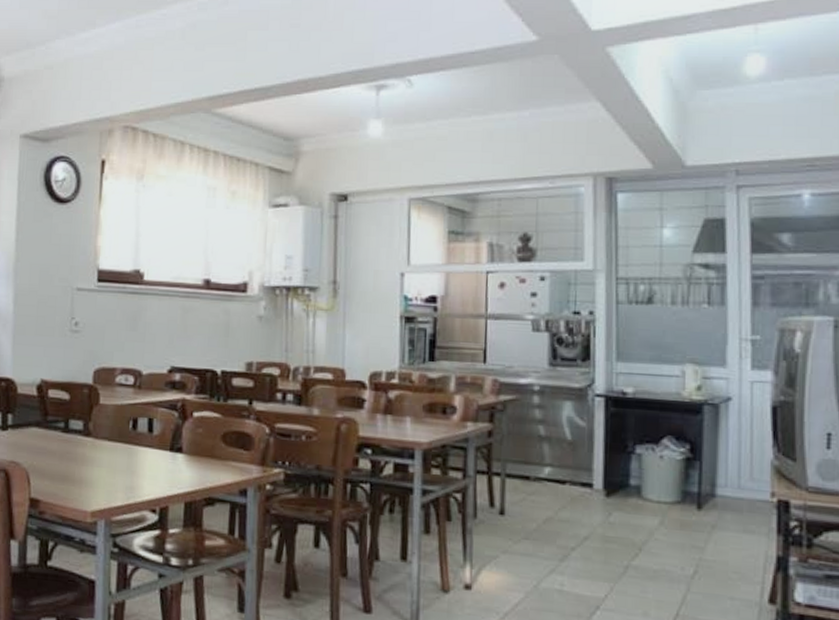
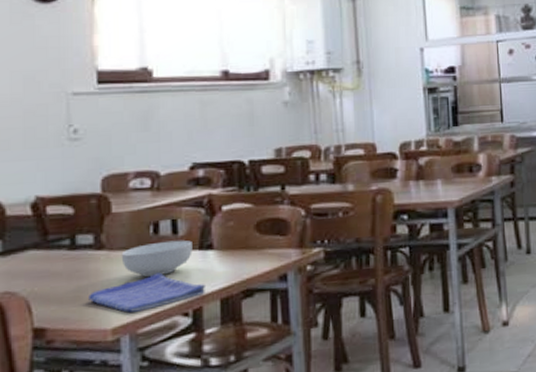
dish towel: none [75,466,172,500] -> present [89,272,205,313]
cereal bowl: none [104,437,165,470] -> present [121,240,193,277]

